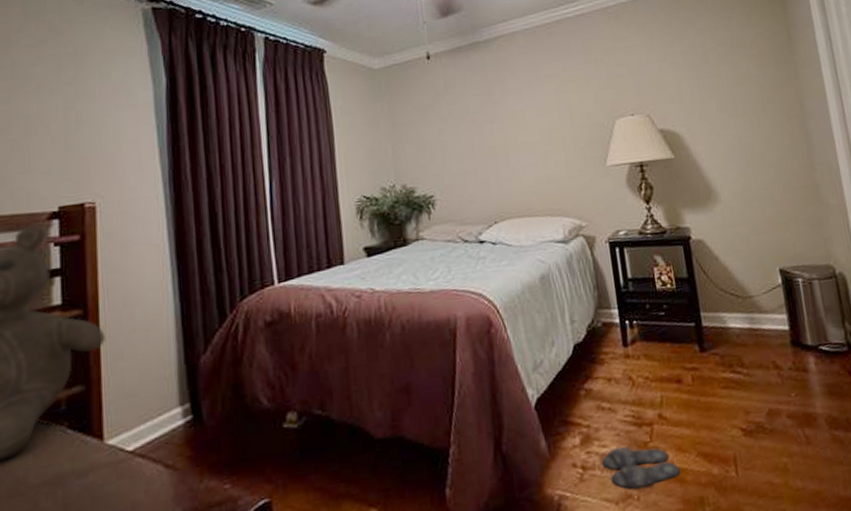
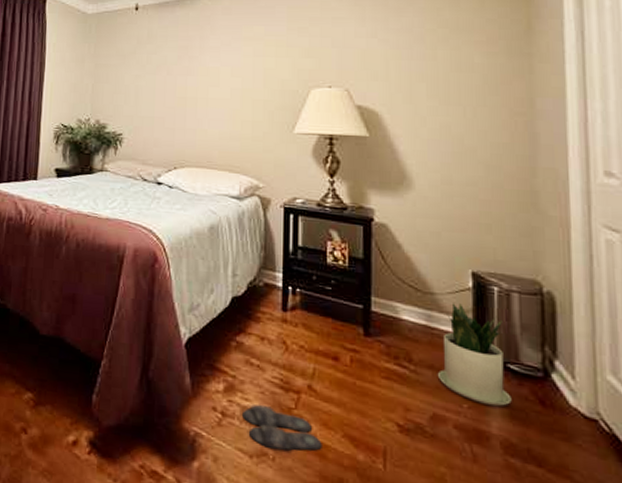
planter: none [765,300,828,389] -> present [438,303,512,407]

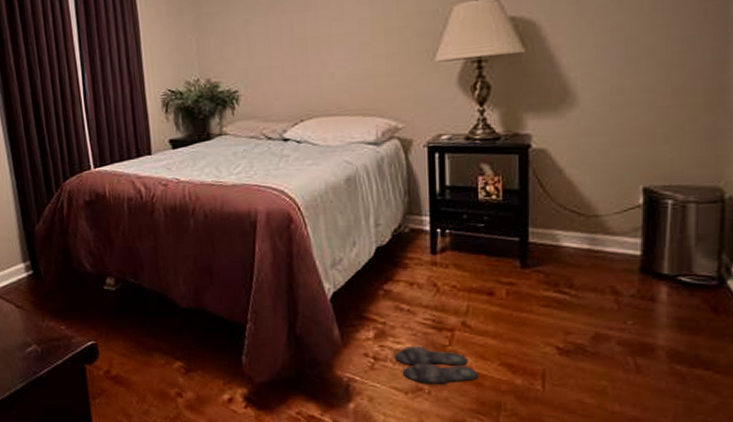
planter: present [438,303,512,407] -> none [602,222,681,320]

